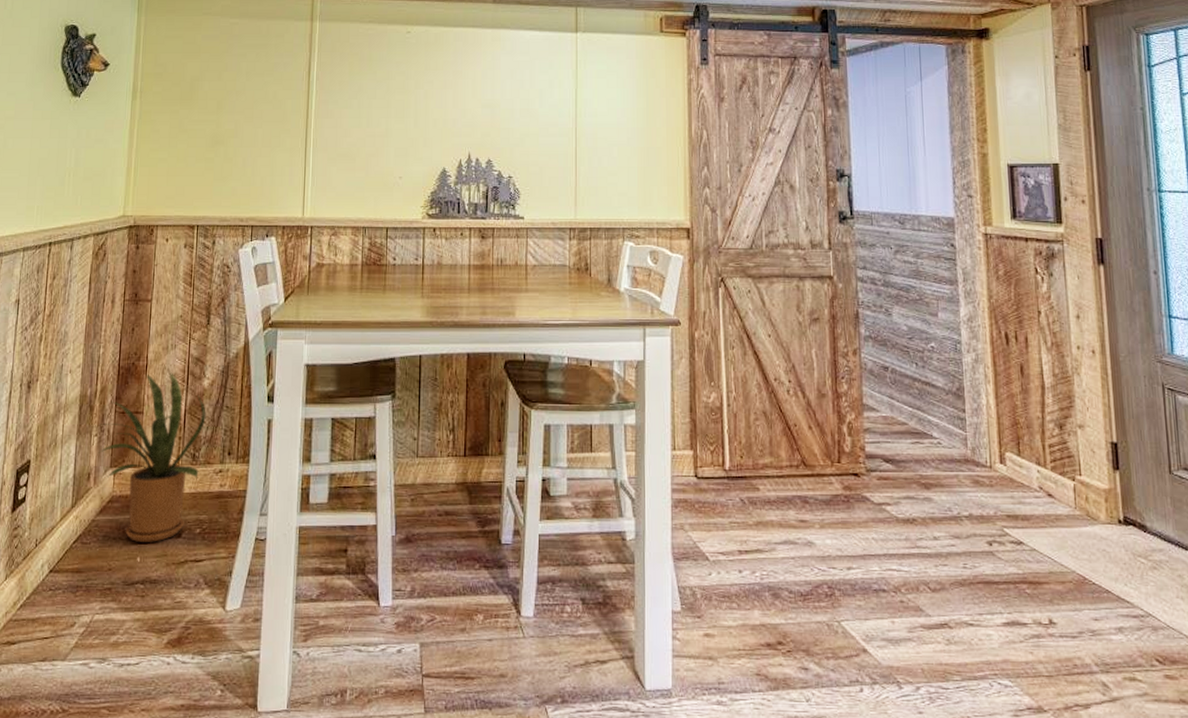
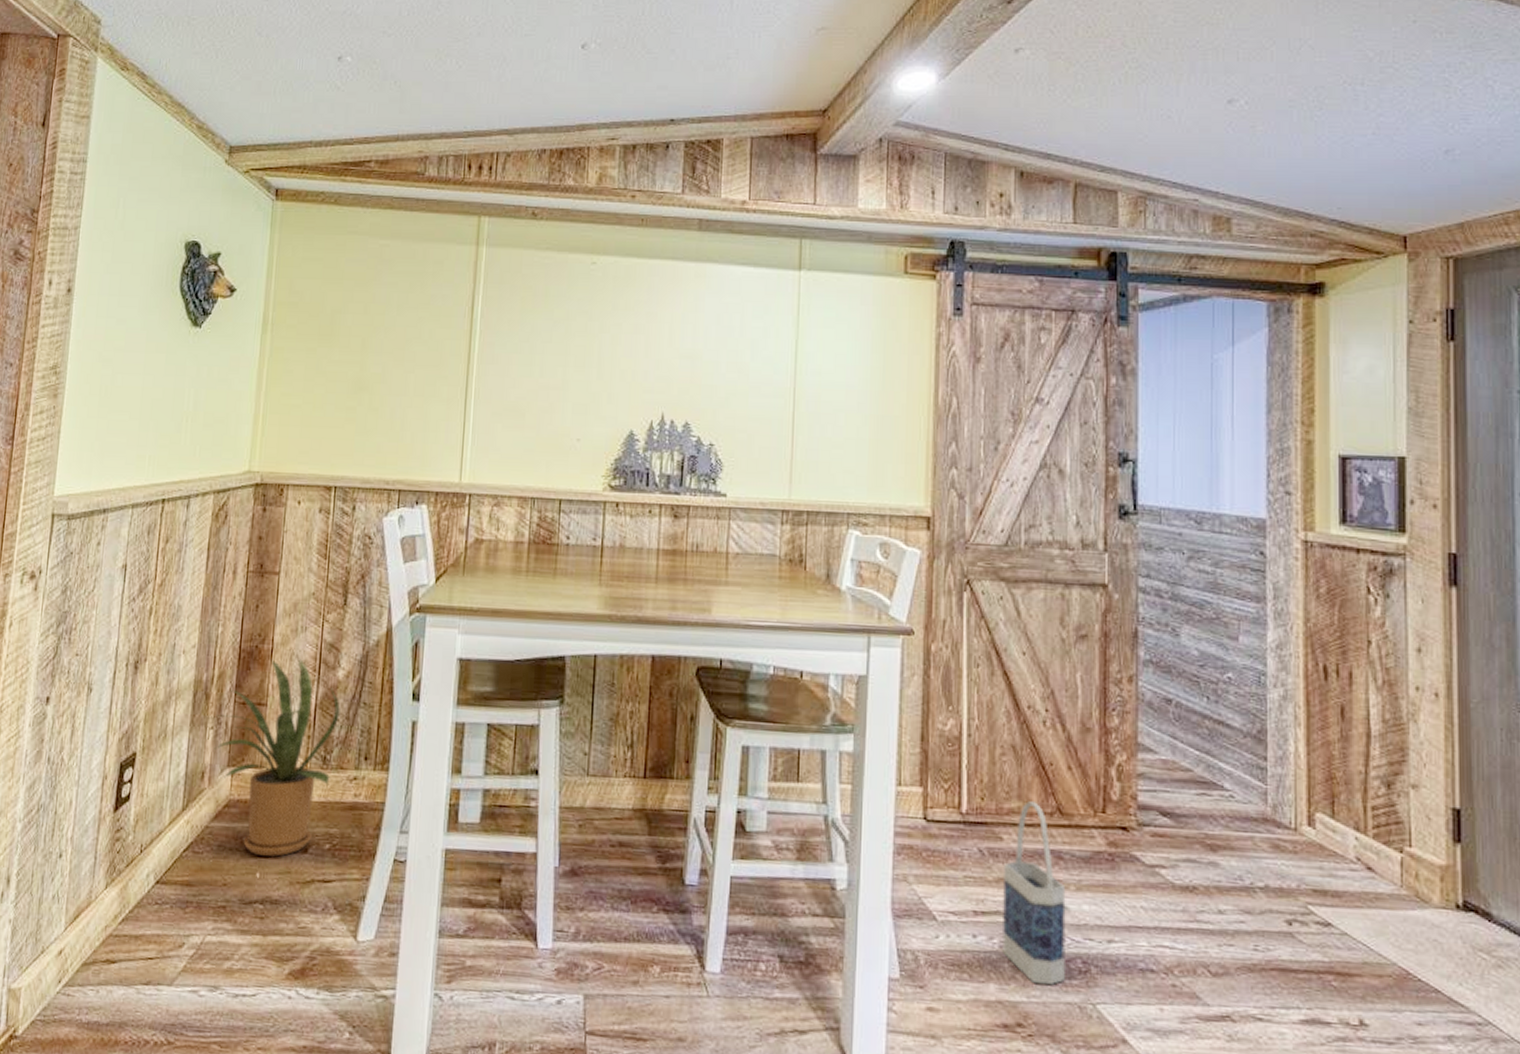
bag: none [761,457,815,607] -> present [1002,801,1066,985]

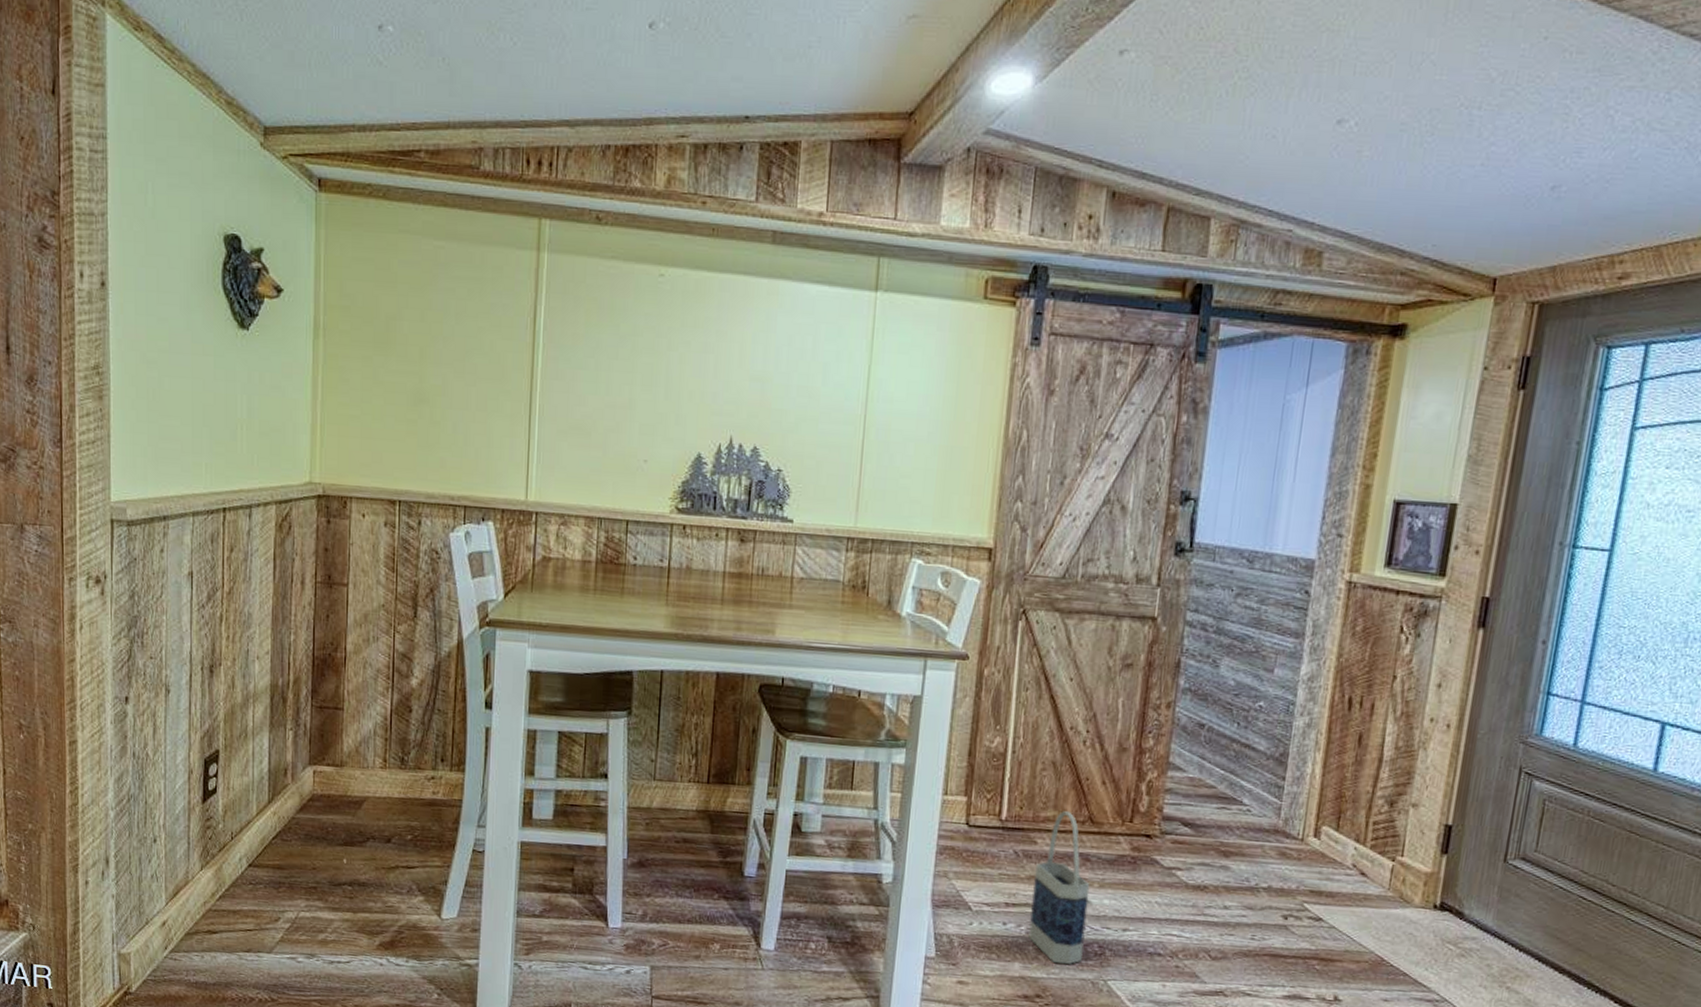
house plant: present [214,659,340,857] -> none [294,666,415,845]

